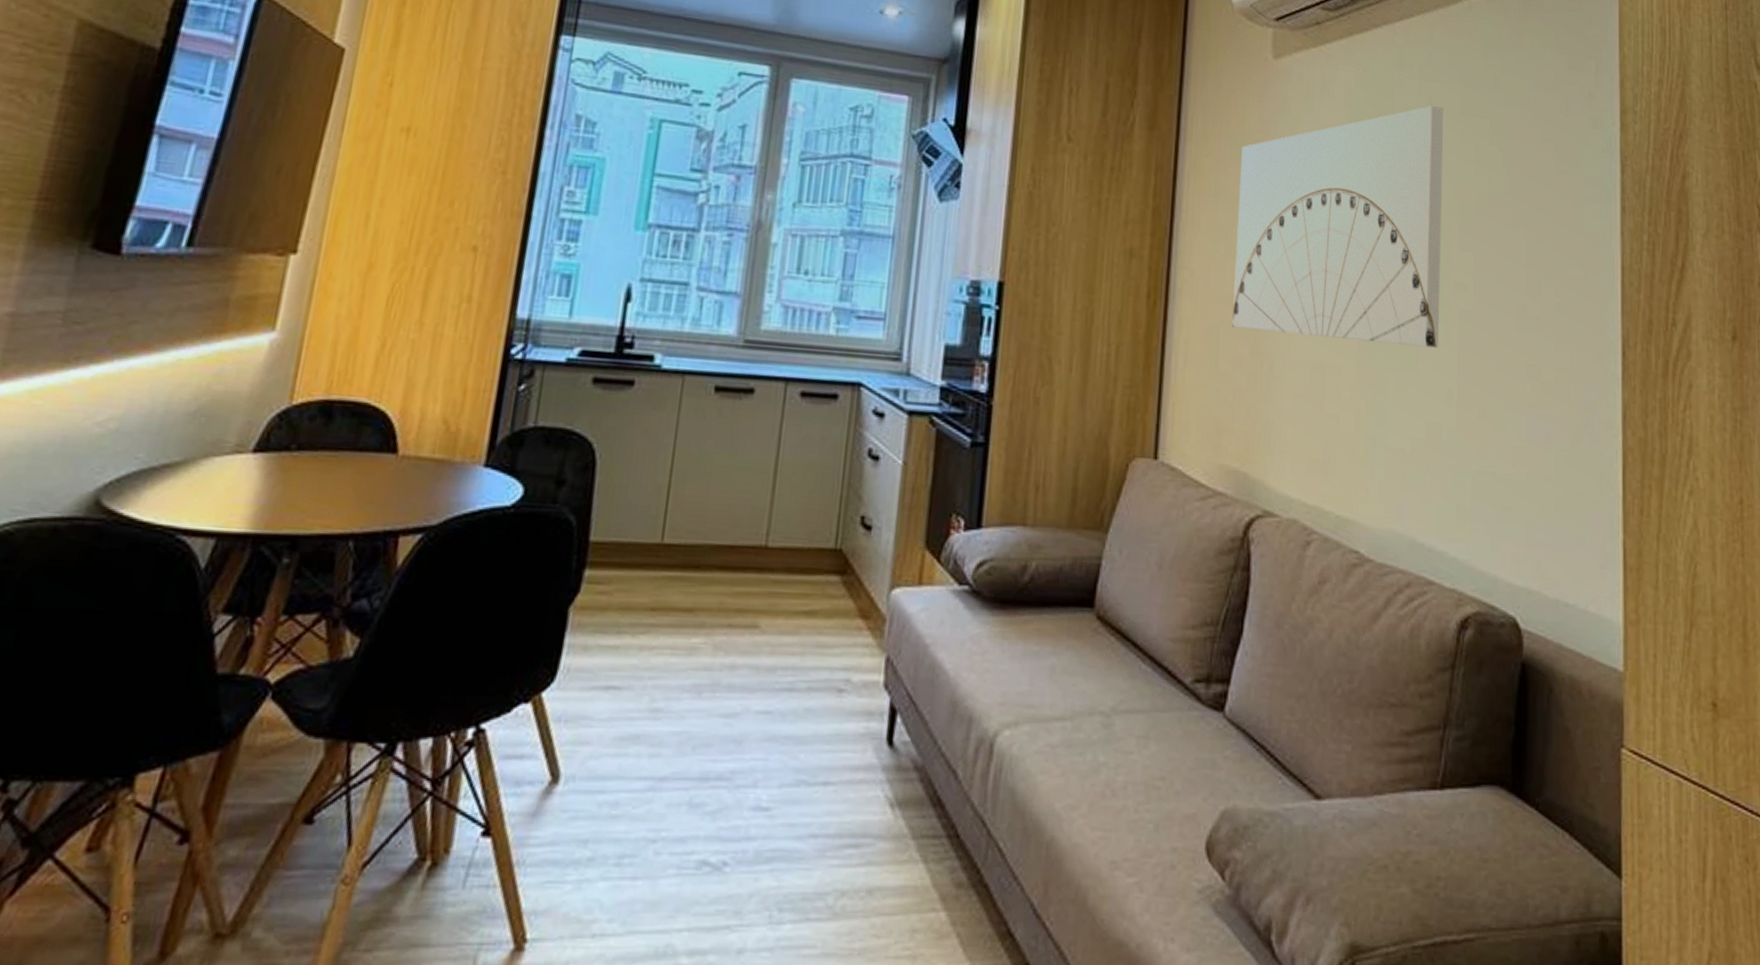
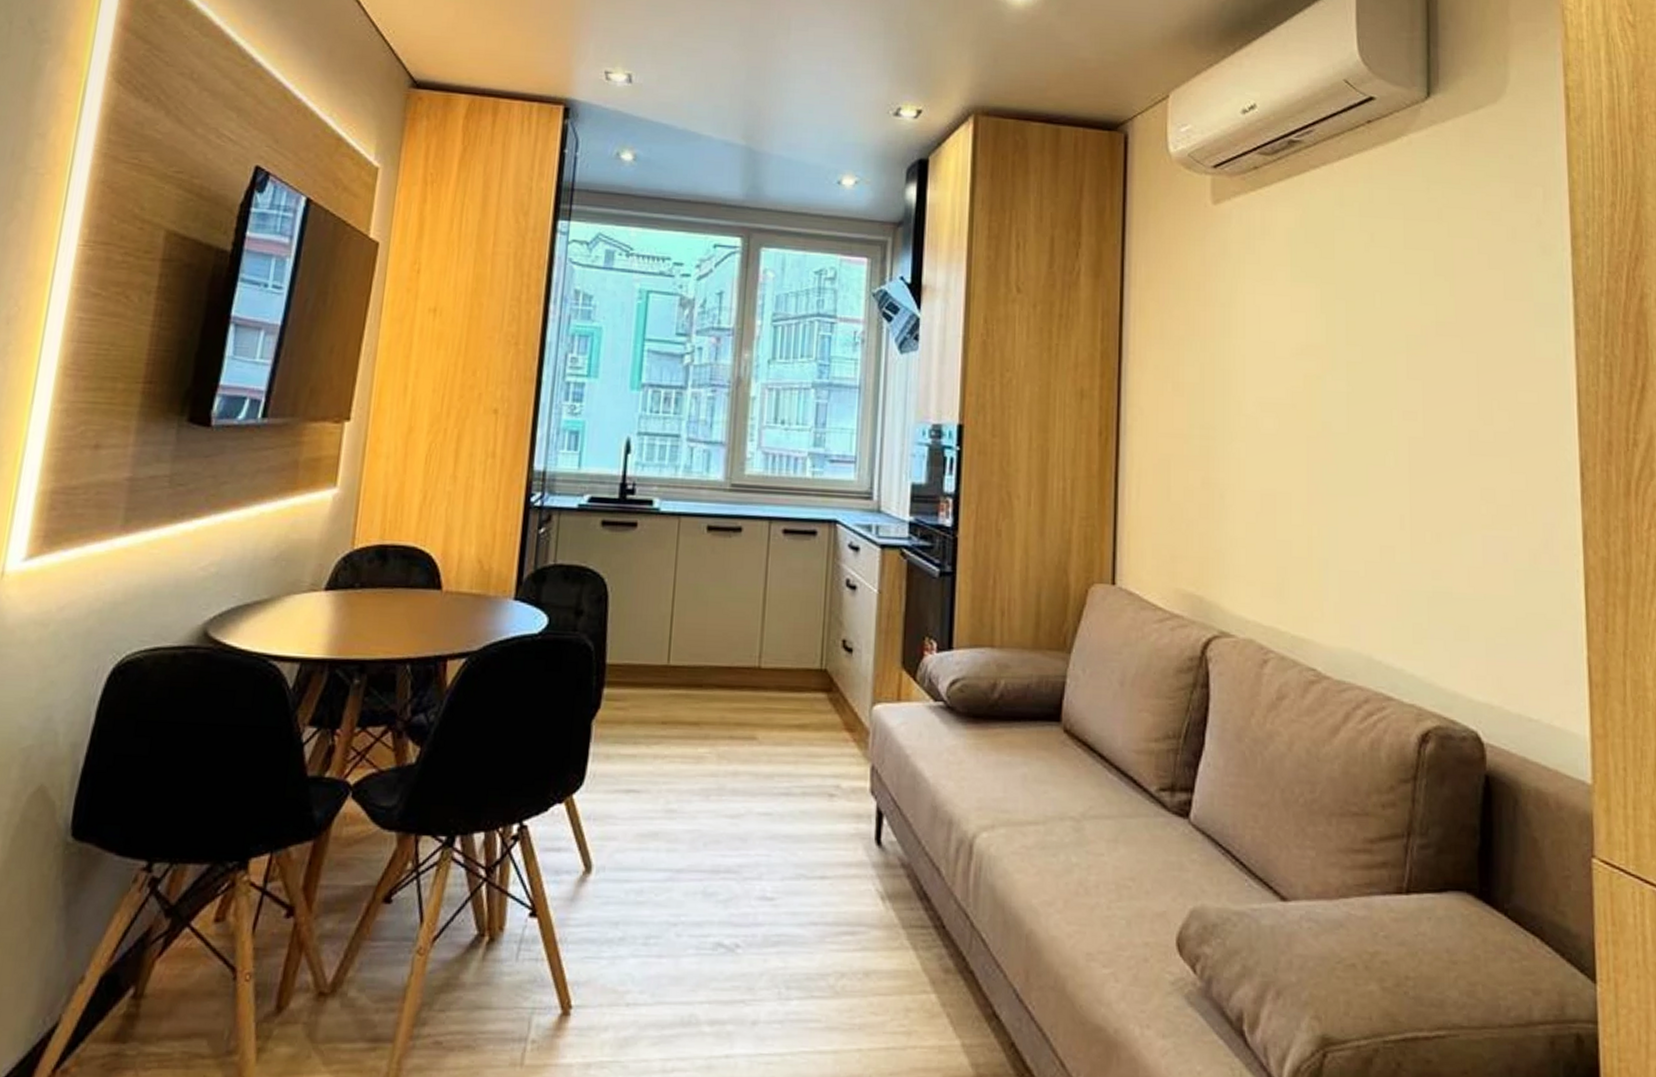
wall art: present [1232,105,1444,348] -> none [1182,240,1390,474]

